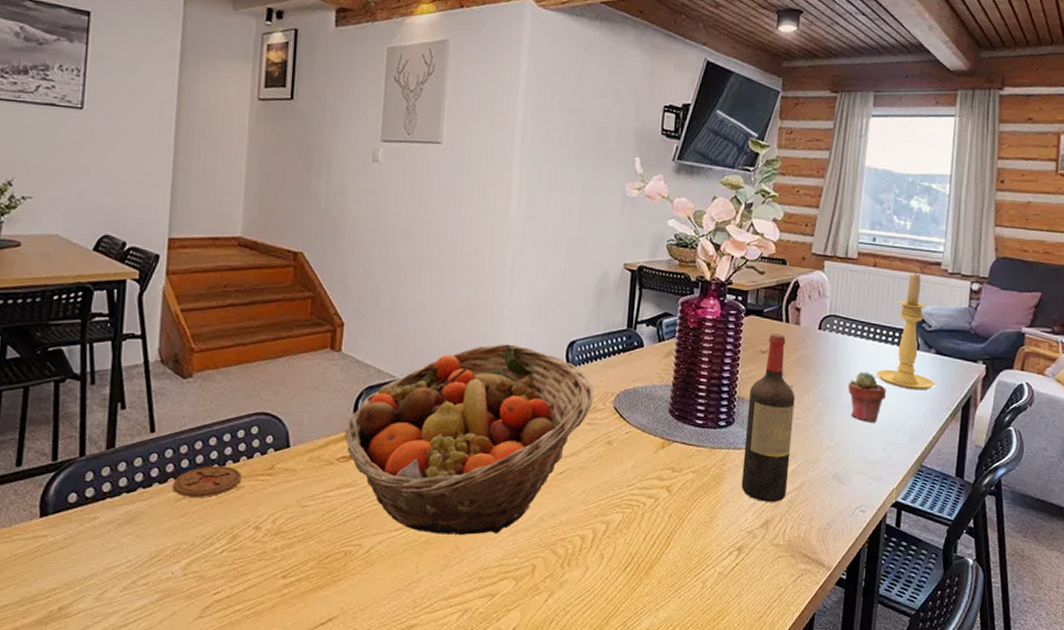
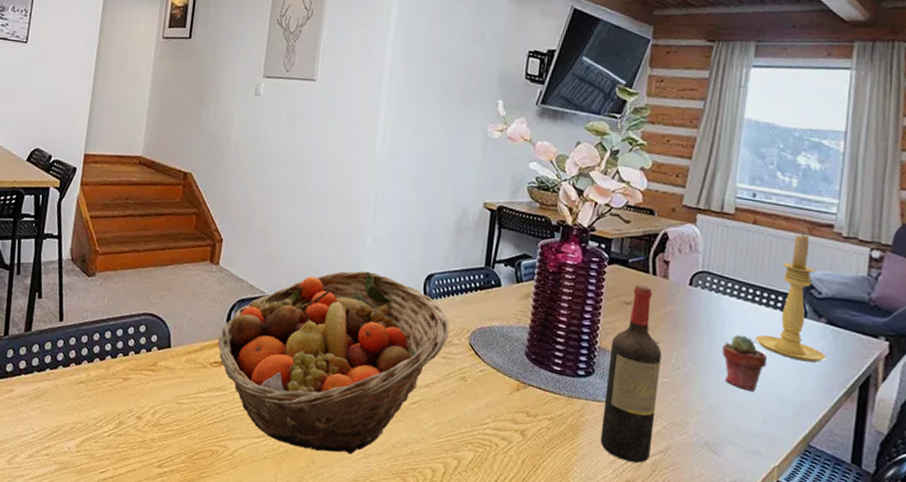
coaster: present [173,465,241,497] -> none [73,356,129,384]

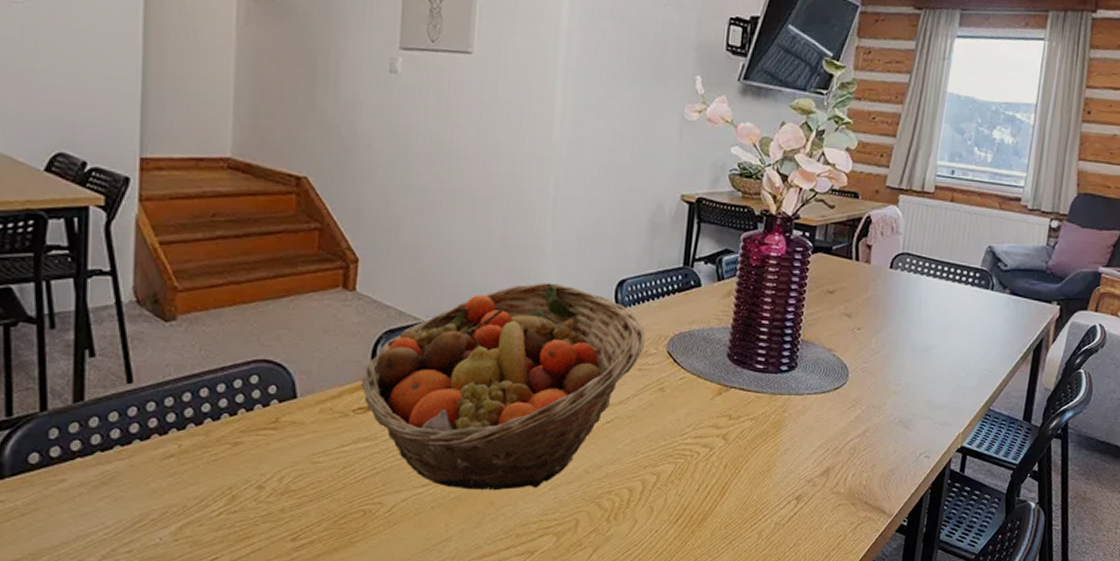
wine bottle: present [600,285,662,463] -> none [802,272,863,449]
potted succulent: present [722,334,767,392] -> none [918,313,958,367]
candle holder: present [755,233,826,363] -> none [948,208,1008,332]

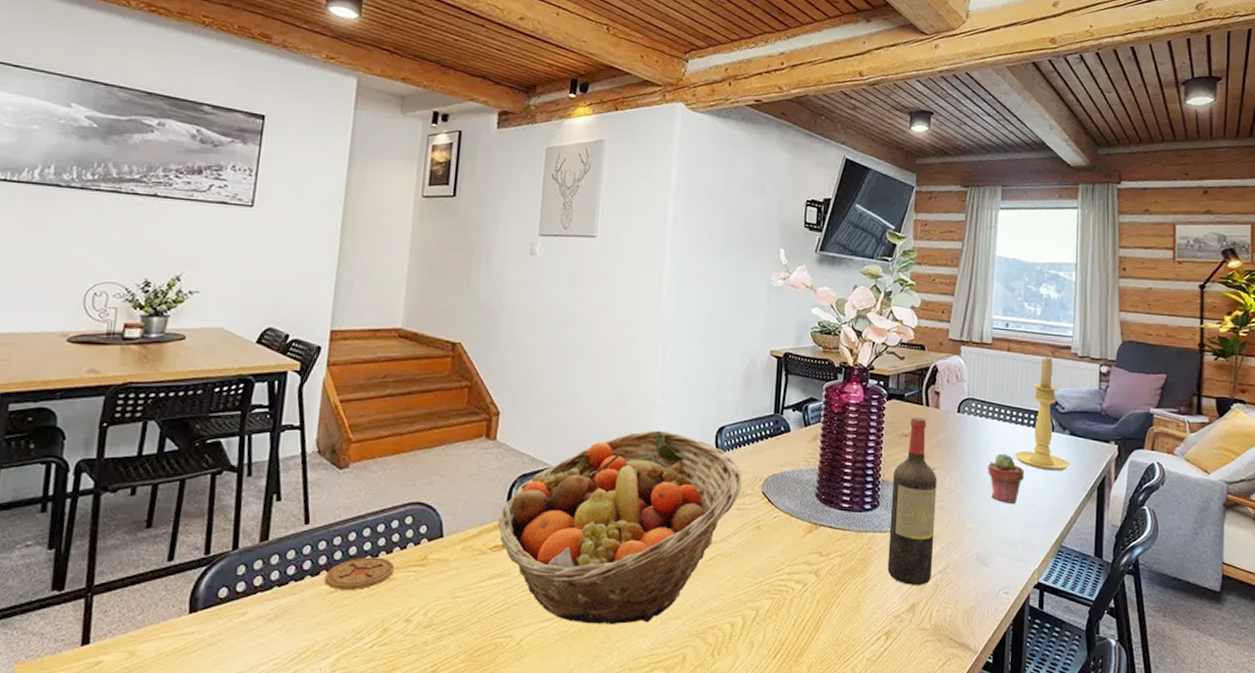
coaster: none [157,419,240,455] -> present [324,557,394,590]
wine bottle: none [802,272,863,449] -> present [887,417,937,585]
potted succulent: none [918,313,958,367] -> present [988,453,1024,505]
candle holder: none [948,208,1008,332] -> present [1014,356,1071,471]

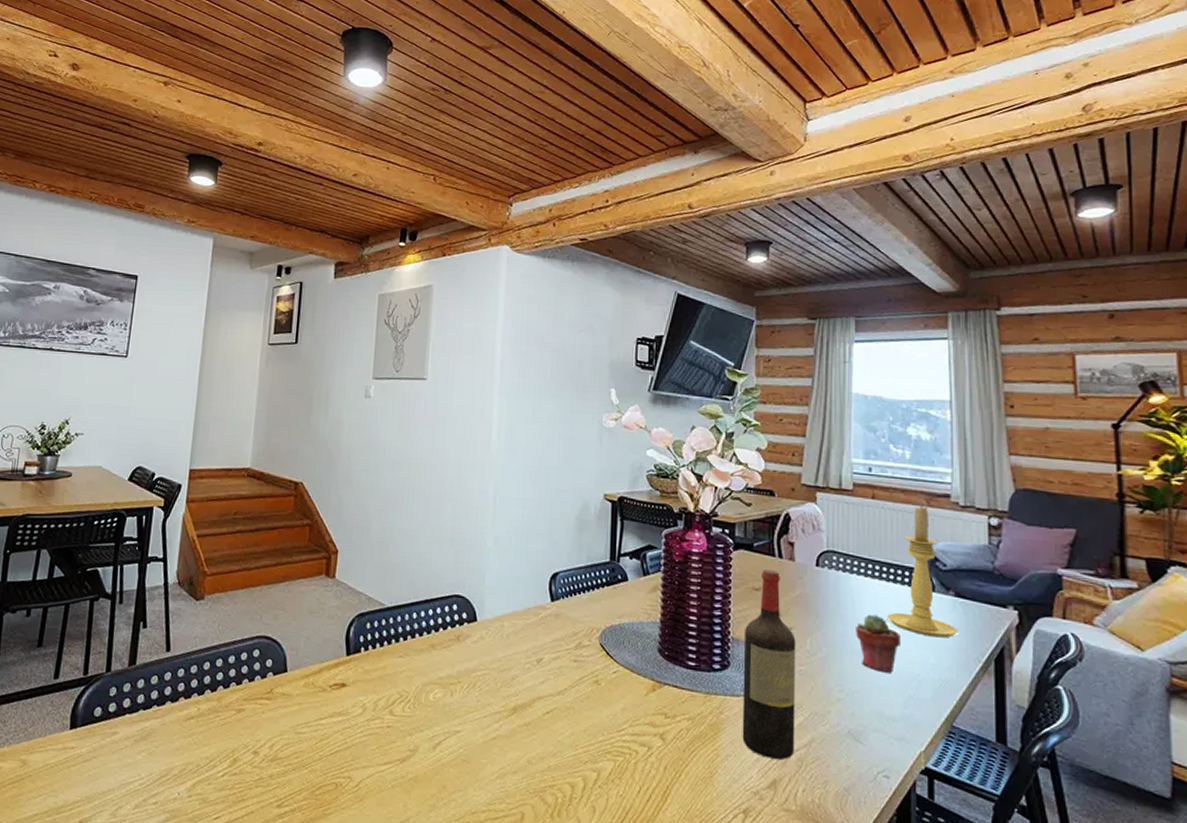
coaster: present [324,557,394,590] -> none [183,687,243,718]
fruit basket: present [498,430,742,624] -> none [337,574,578,776]

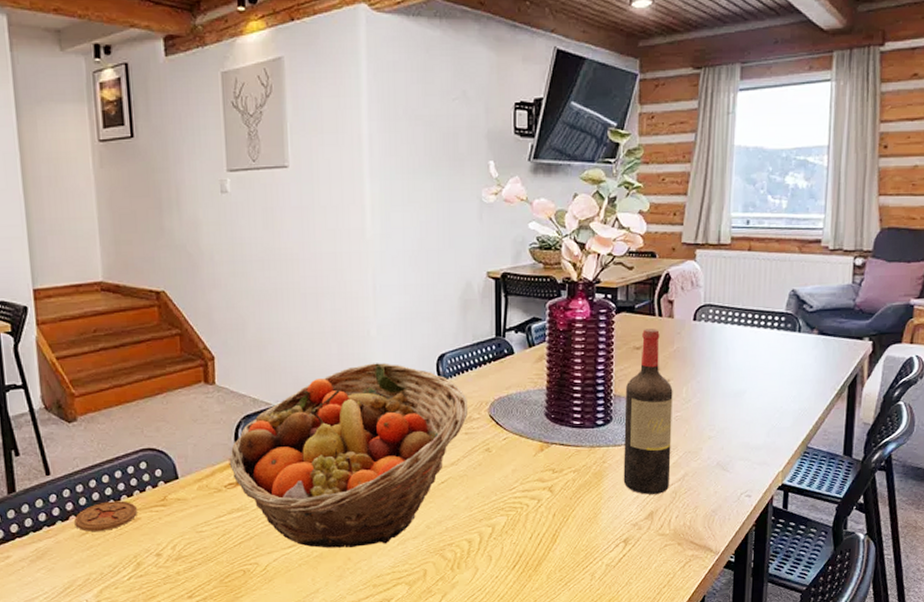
coaster: none [183,687,243,718] -> present [74,500,137,532]
fruit basket: none [337,574,578,776] -> present [229,363,467,548]
potted succulent: present [856,614,900,674] -> none [728,359,767,410]
candle holder: present [887,505,958,638] -> none [756,252,819,373]

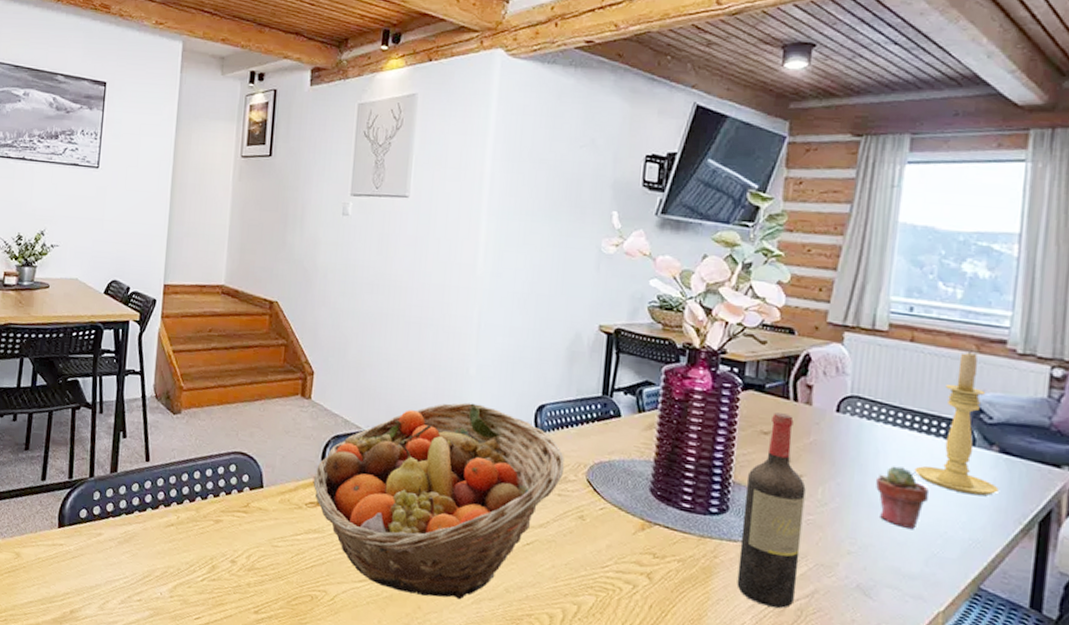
coaster: present [74,500,137,532] -> none [163,497,221,527]
potted succulent: none [728,359,767,410] -> present [876,466,929,530]
candle holder: none [756,252,819,373] -> present [914,350,999,496]

